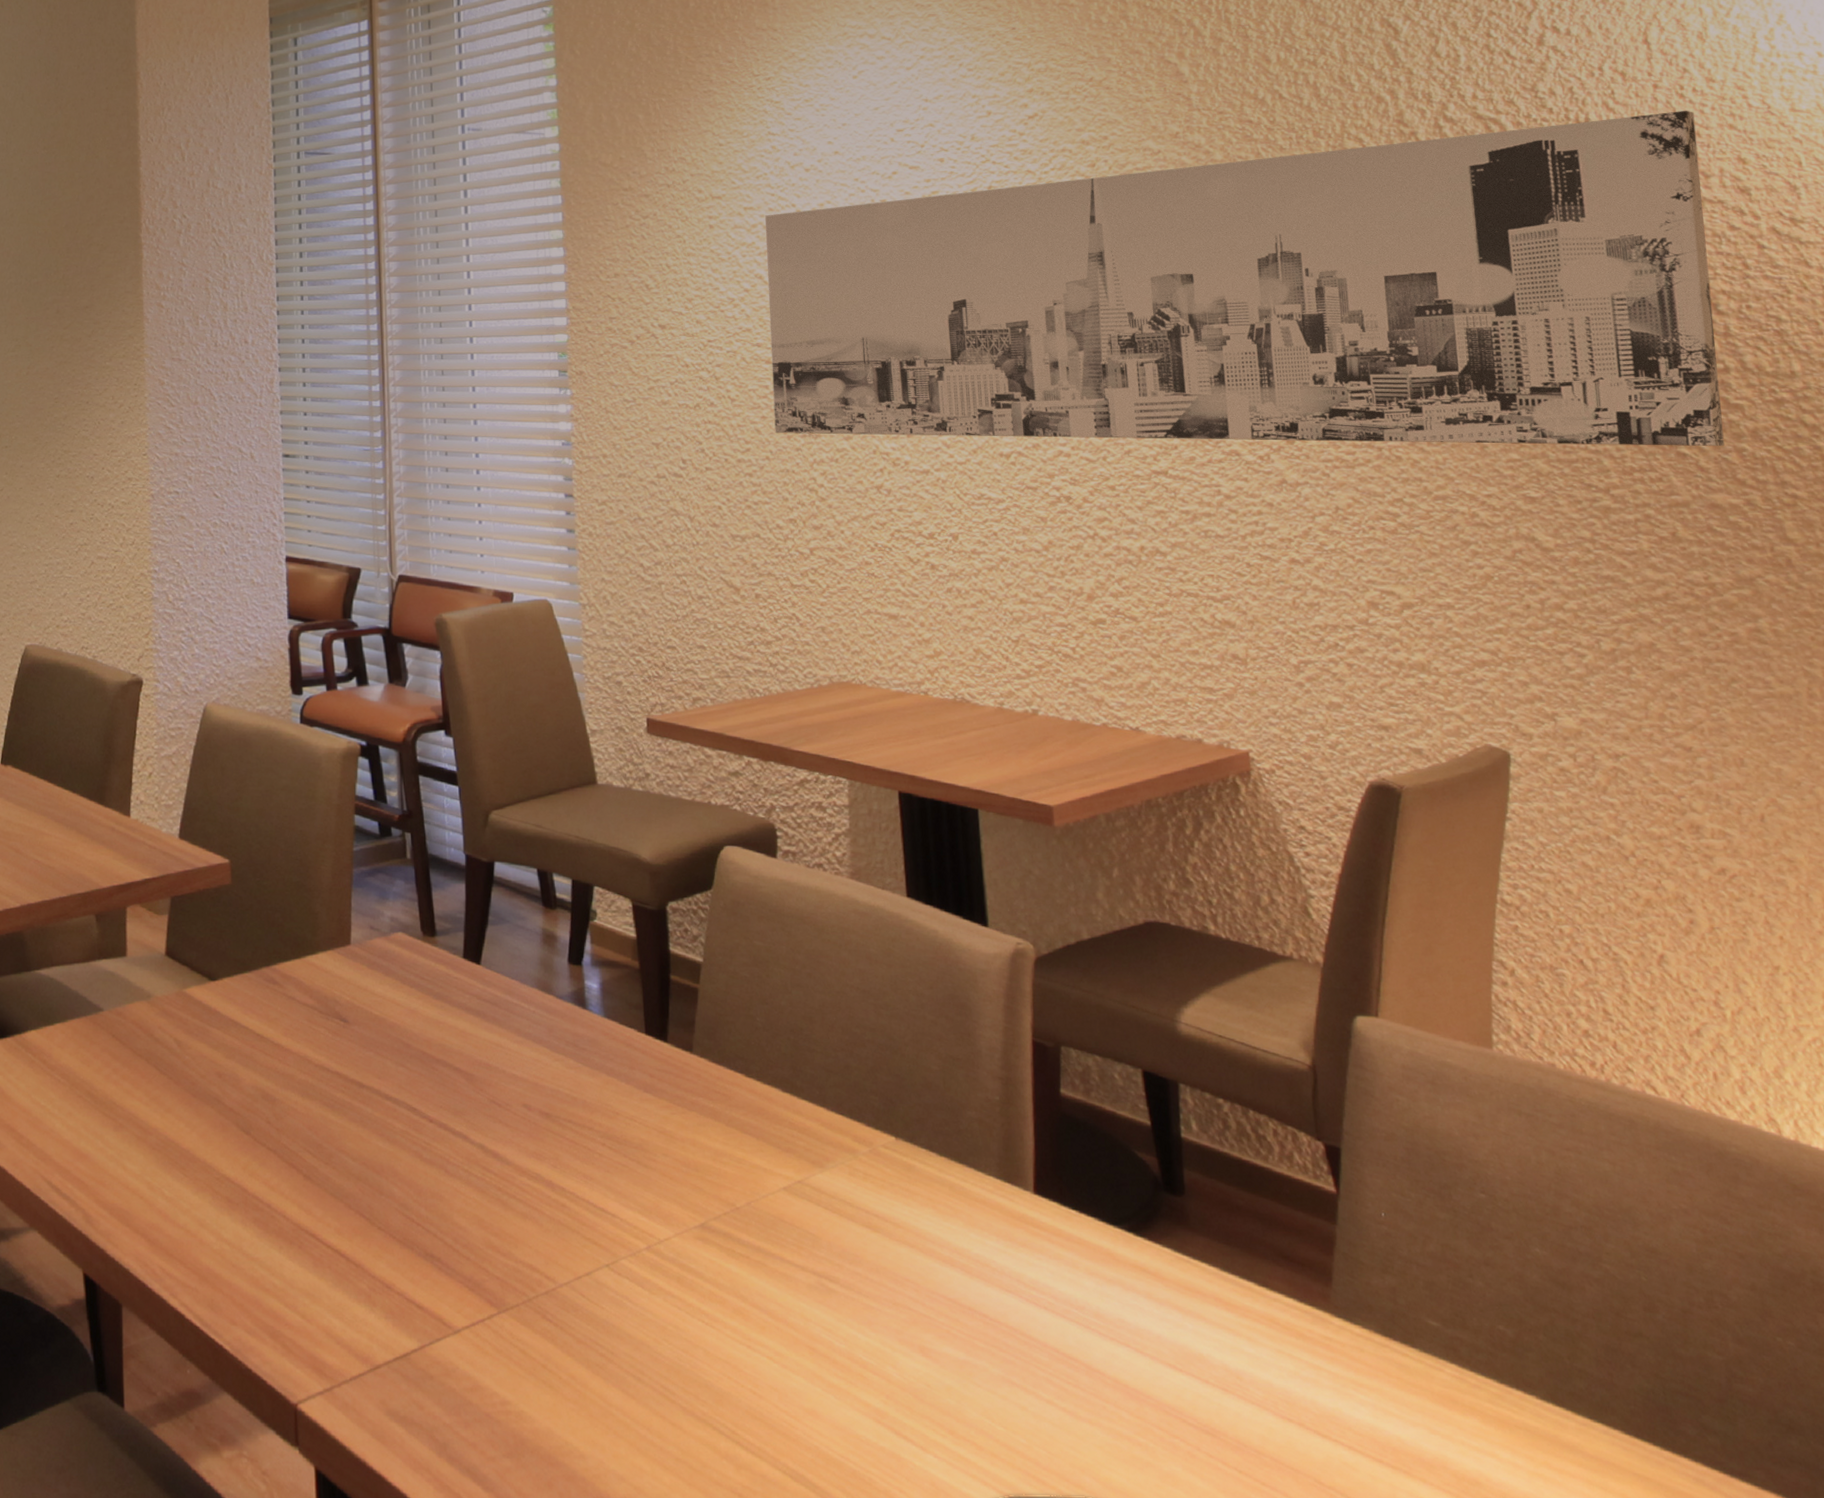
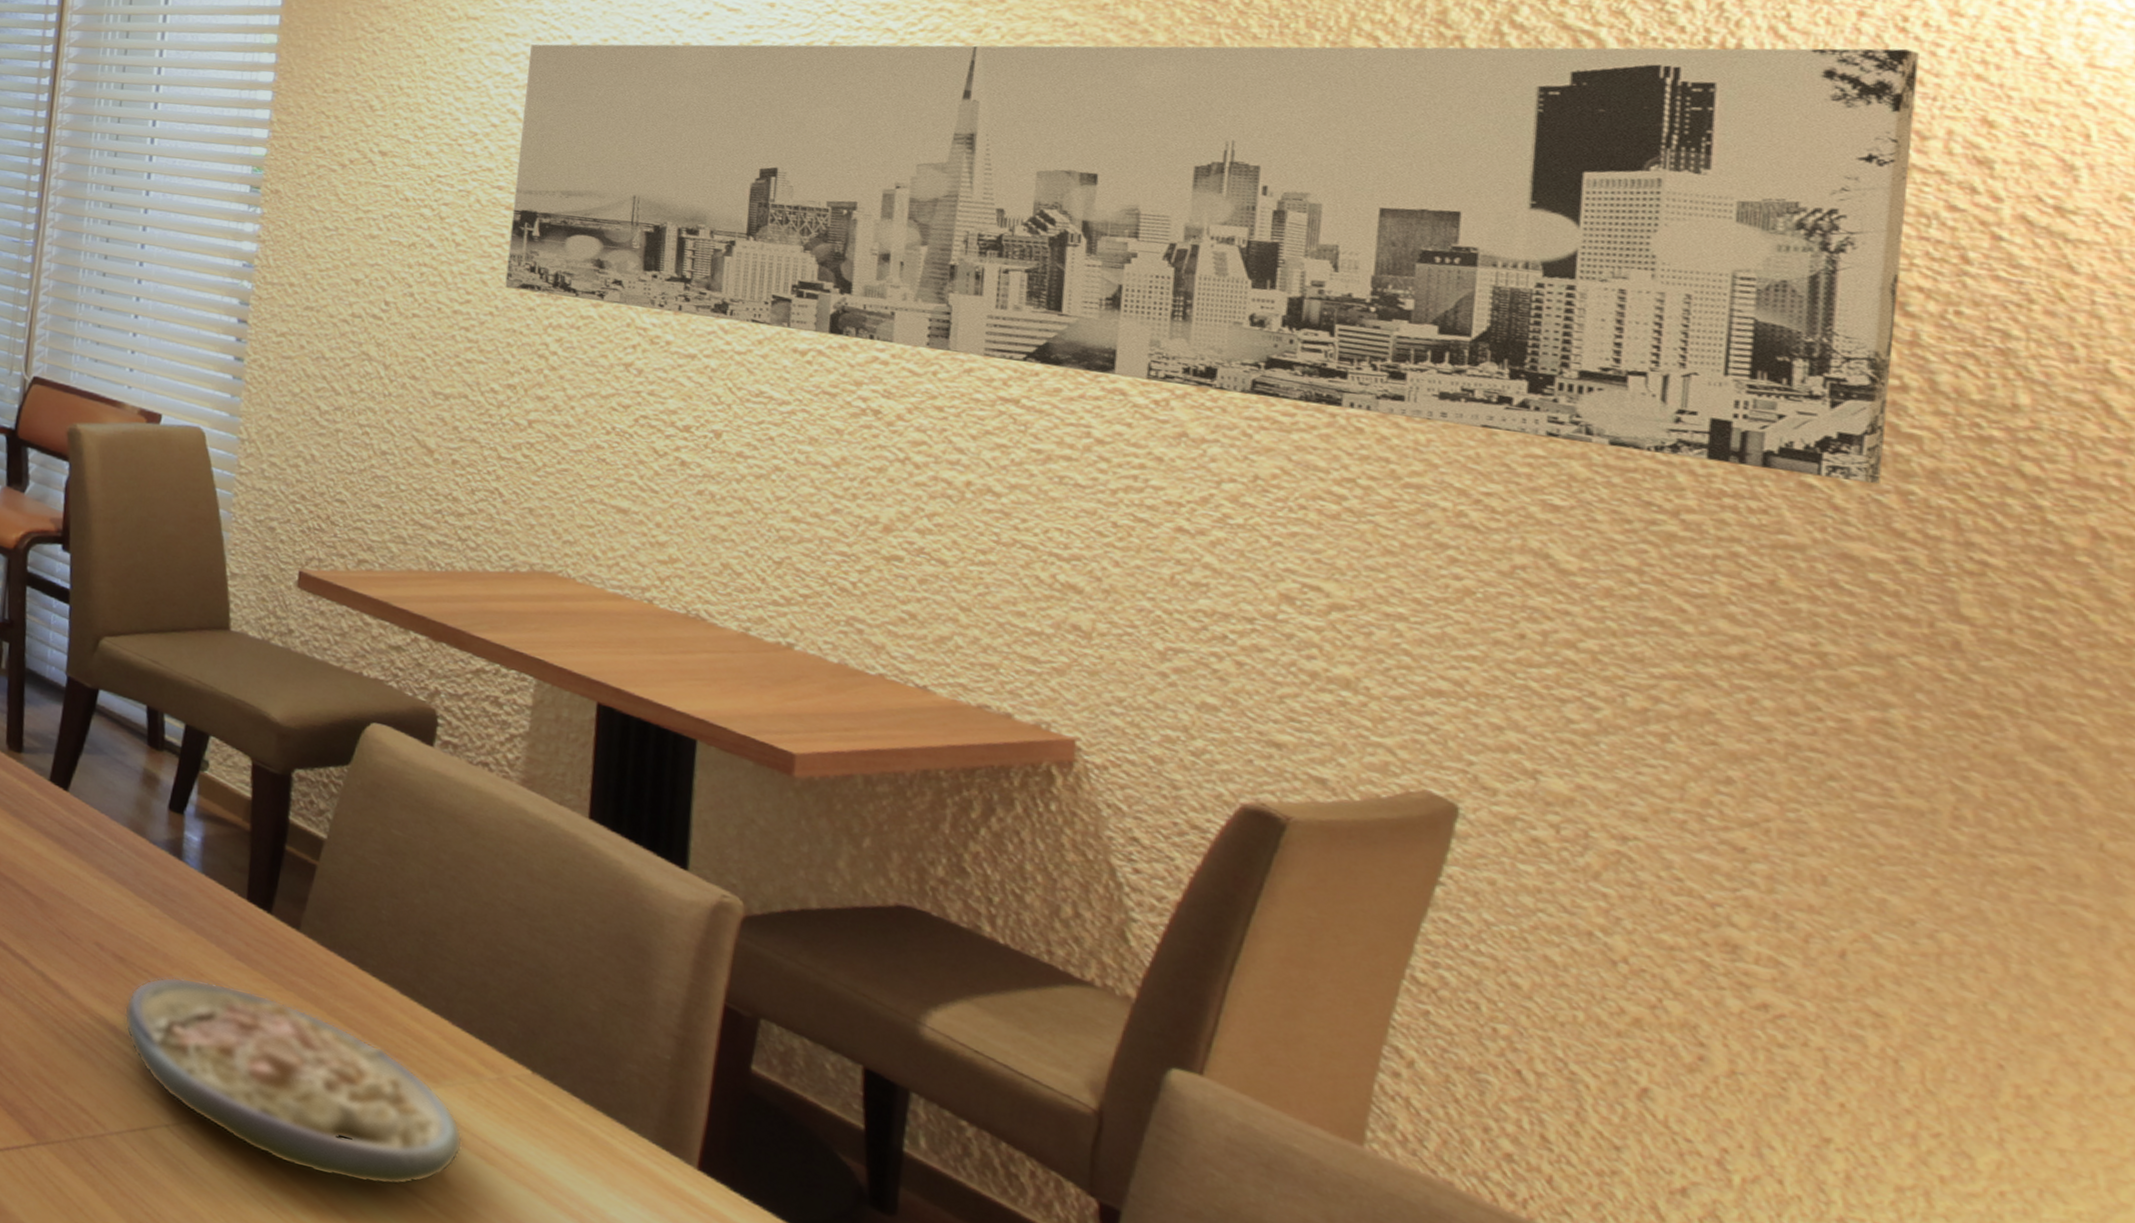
soup: none [556,1118,851,1277] -> present [123,976,464,1186]

